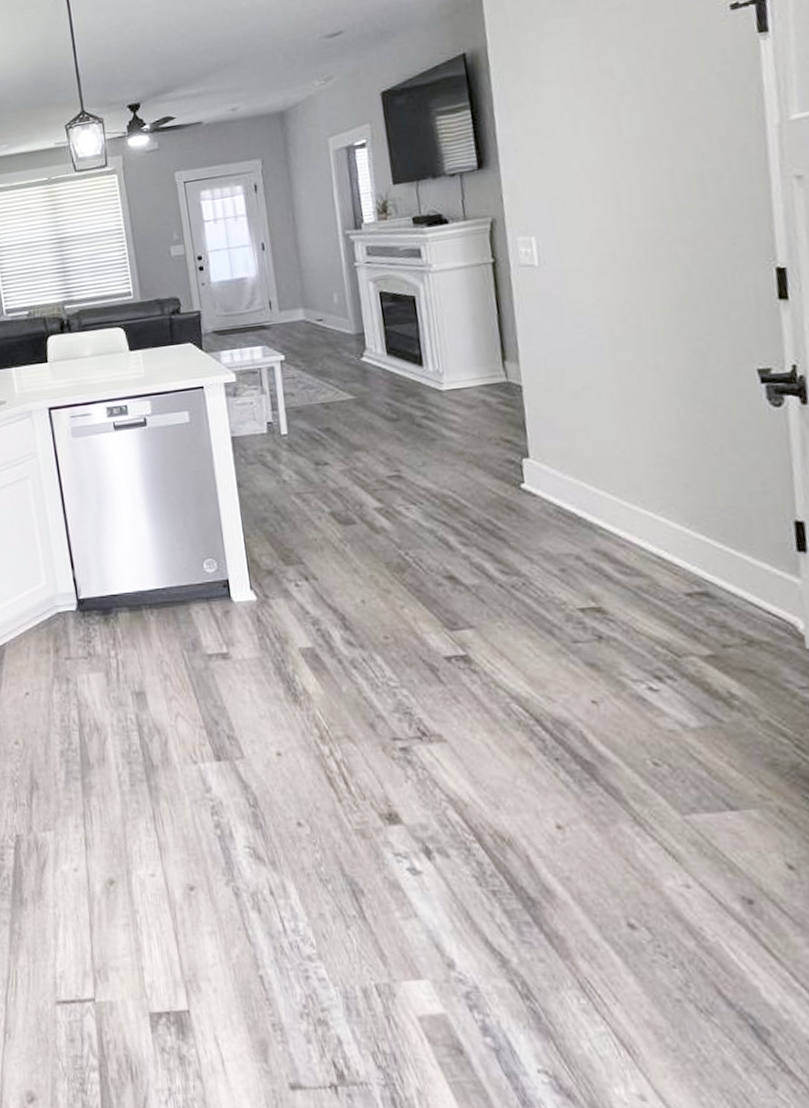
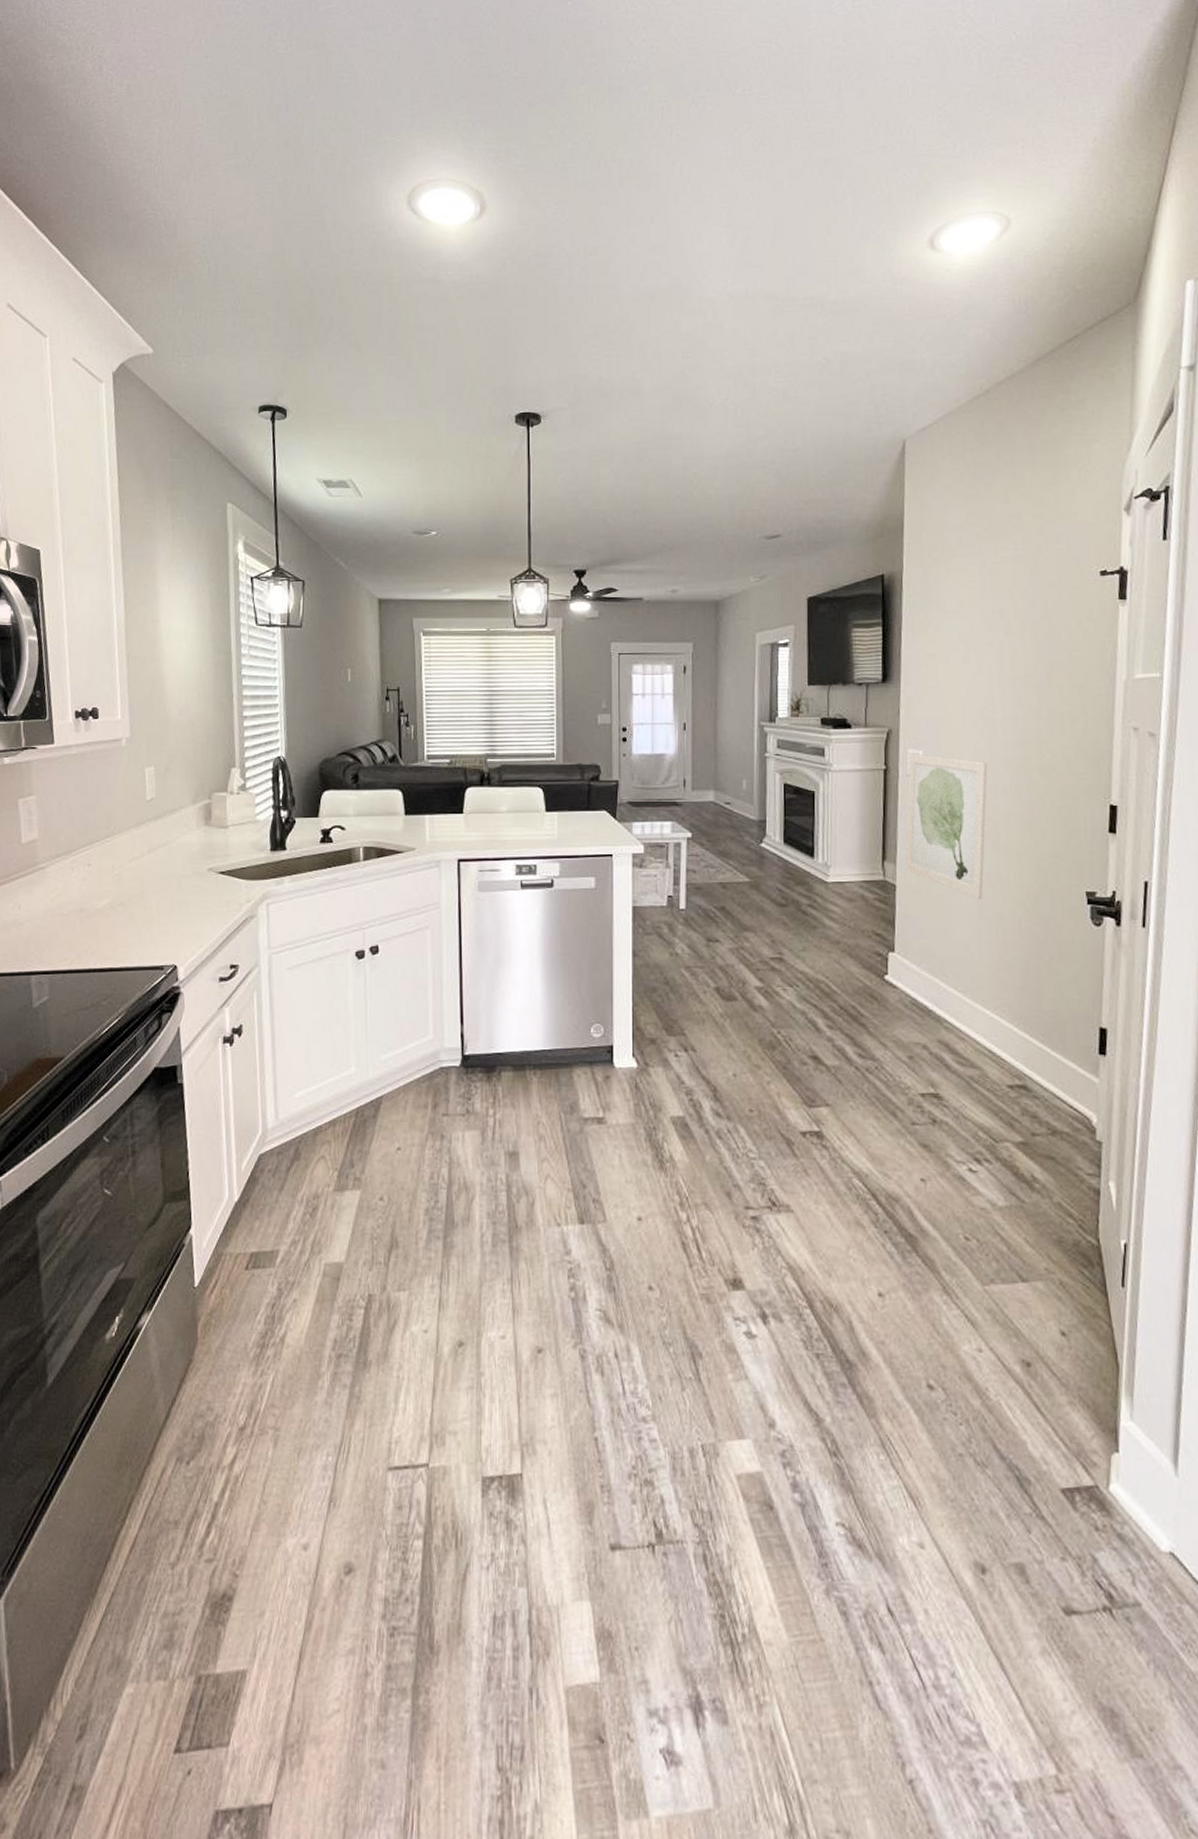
wall art: none [519,238,628,391] -> present [906,753,988,899]

